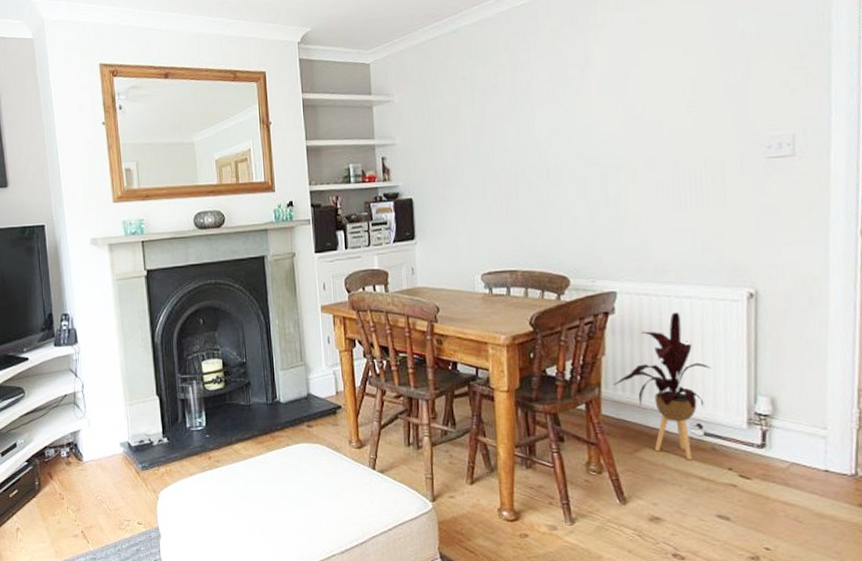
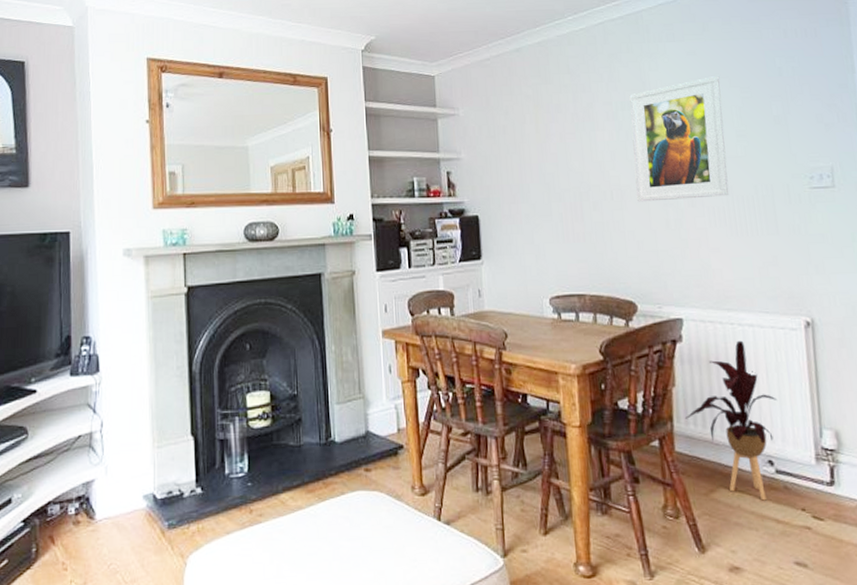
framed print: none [571,43,675,179] -> present [629,75,730,202]

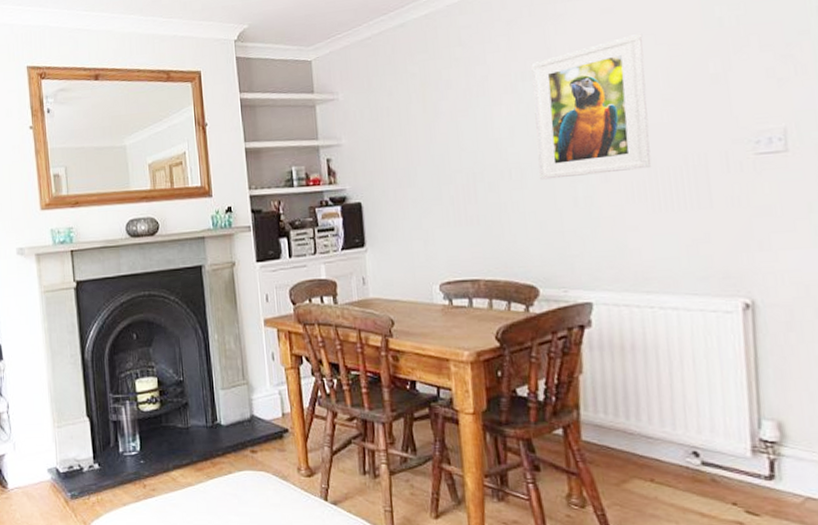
house plant: present [685,340,778,501] -> none [594,325,706,493]

